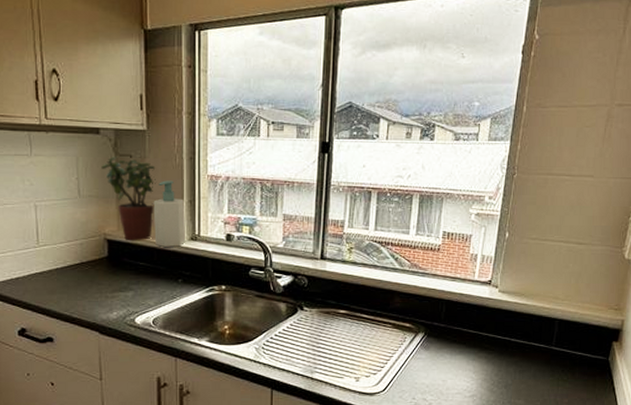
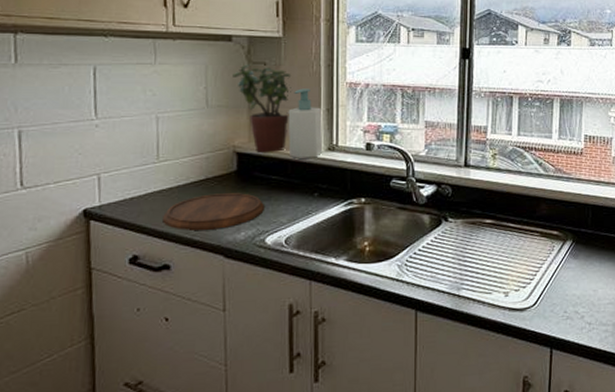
cutting board: none [45,277,133,310] -> present [163,193,264,231]

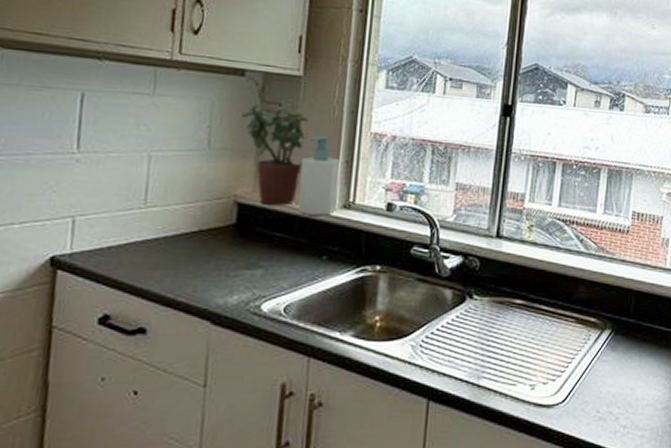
cutting board: present [163,193,264,231] -> none [143,248,264,291]

